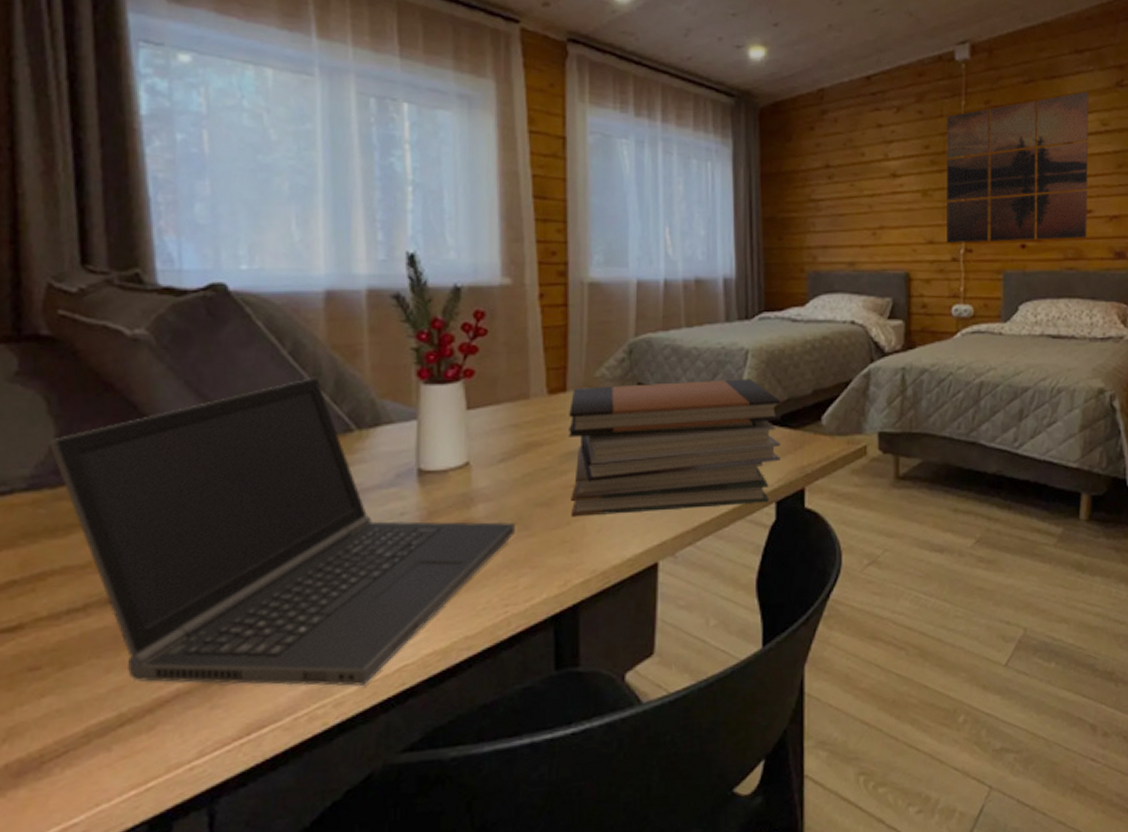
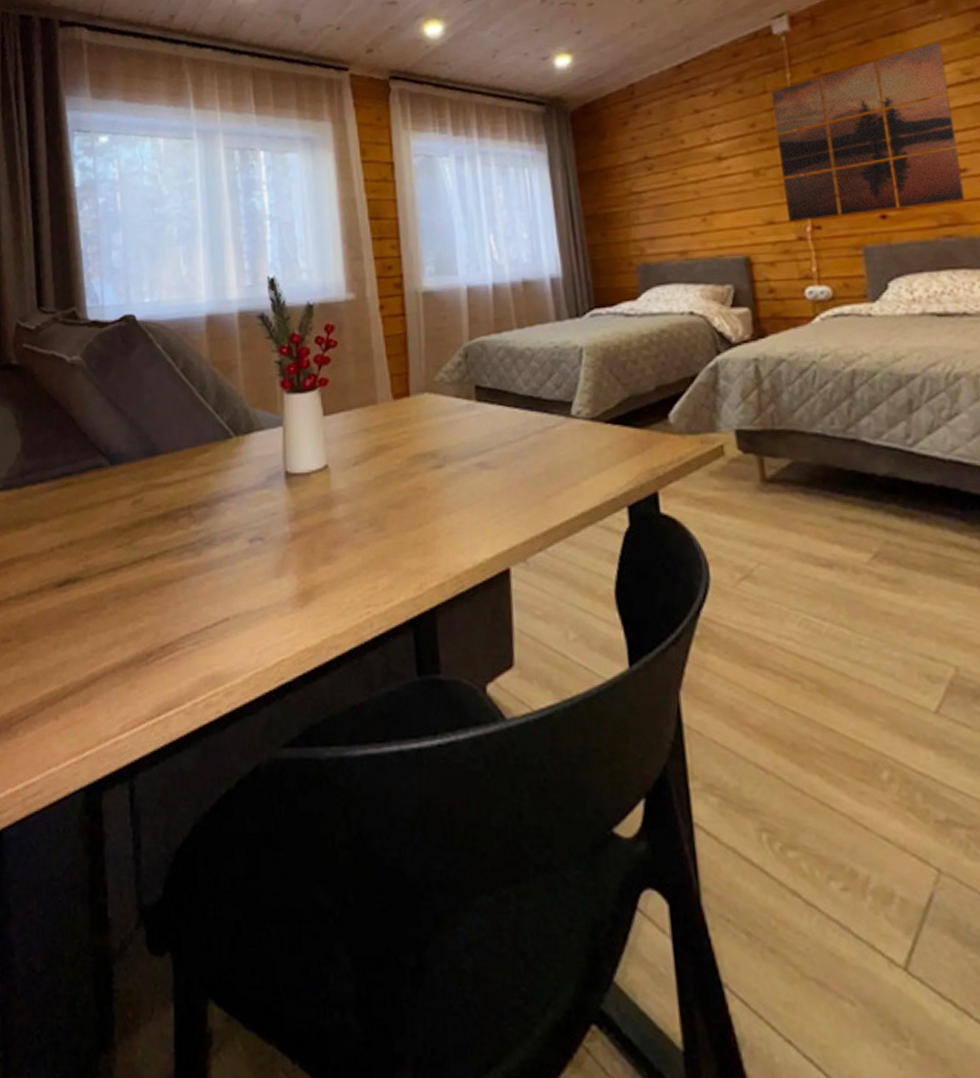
laptop computer: present [49,378,515,686] -> none [17,391,372,677]
book stack: present [569,379,781,517] -> none [413,377,628,519]

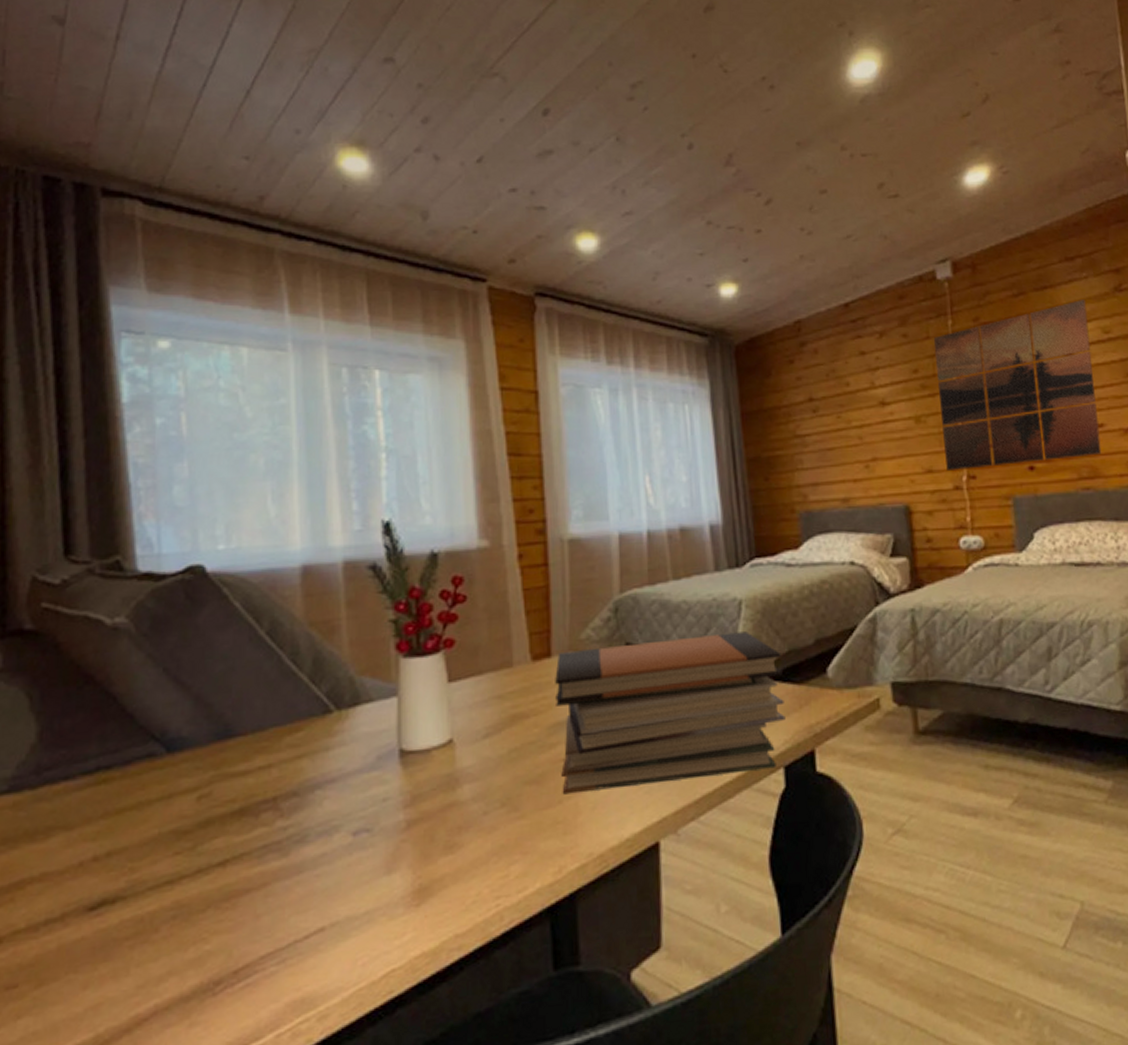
book stack: none [413,377,628,519] -> present [555,631,785,795]

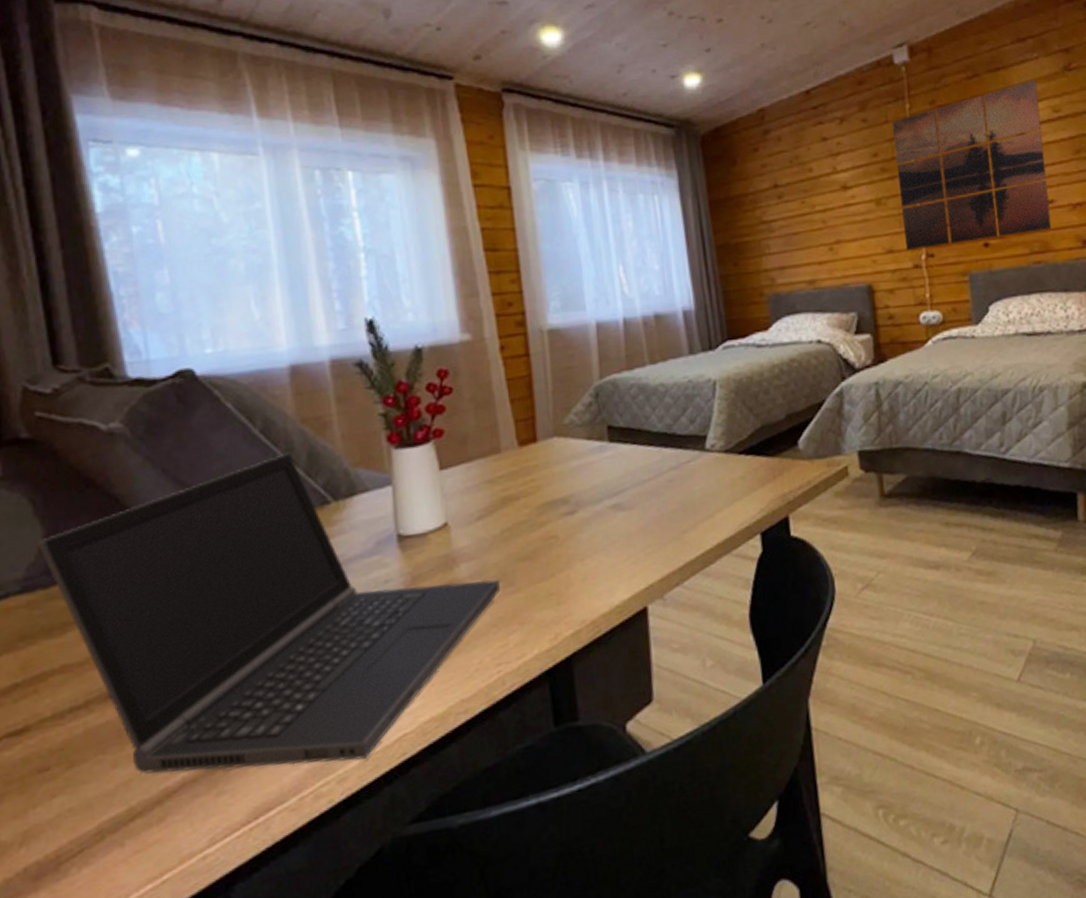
laptop computer: none [30,657,504,998] -> present [38,453,500,774]
book stack: present [555,631,785,795] -> none [541,410,761,569]

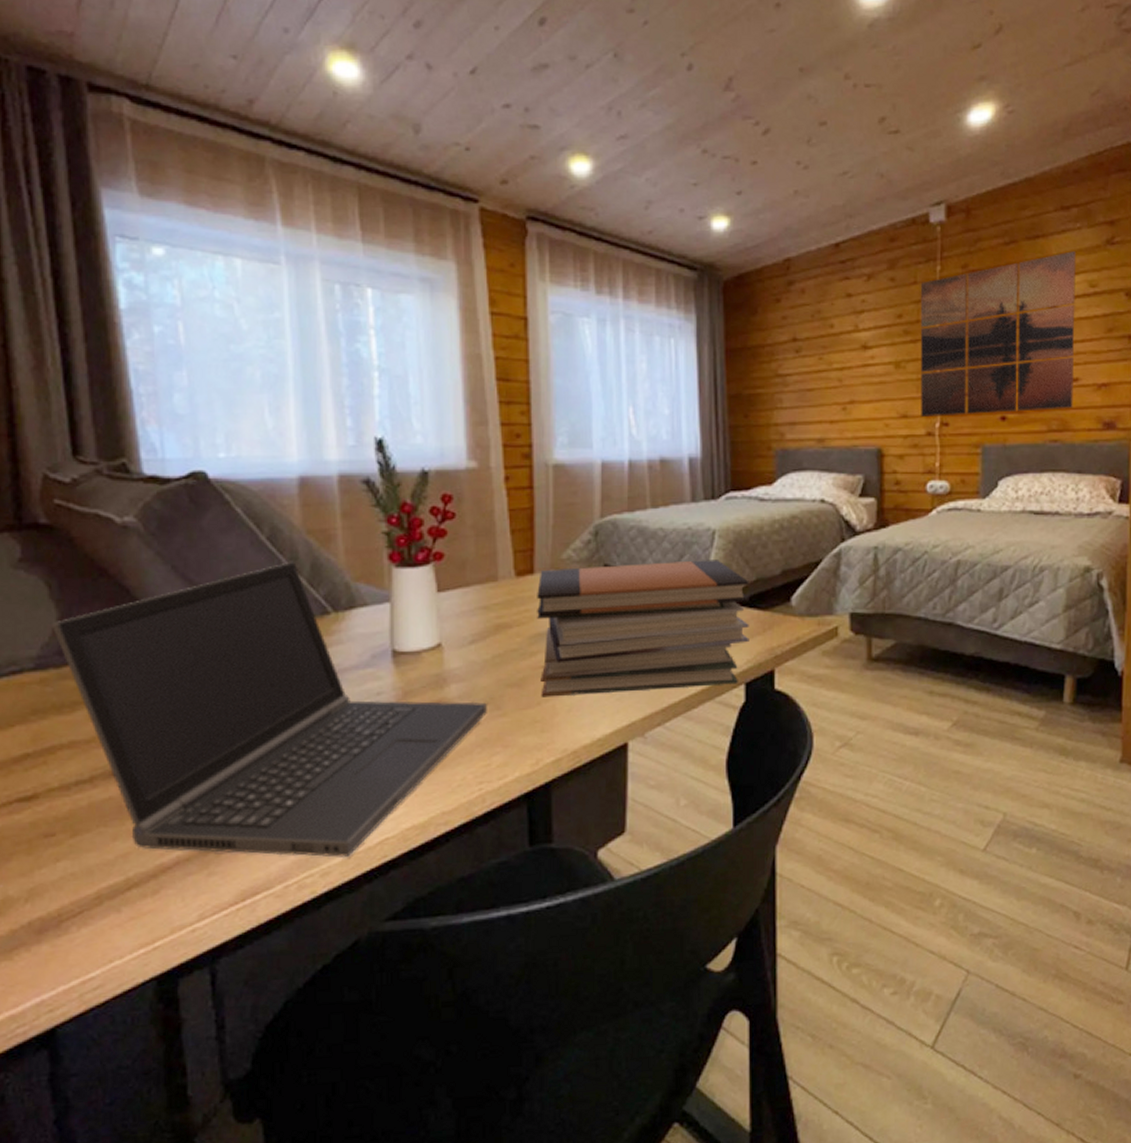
book stack: none [541,410,761,569] -> present [537,560,749,698]

